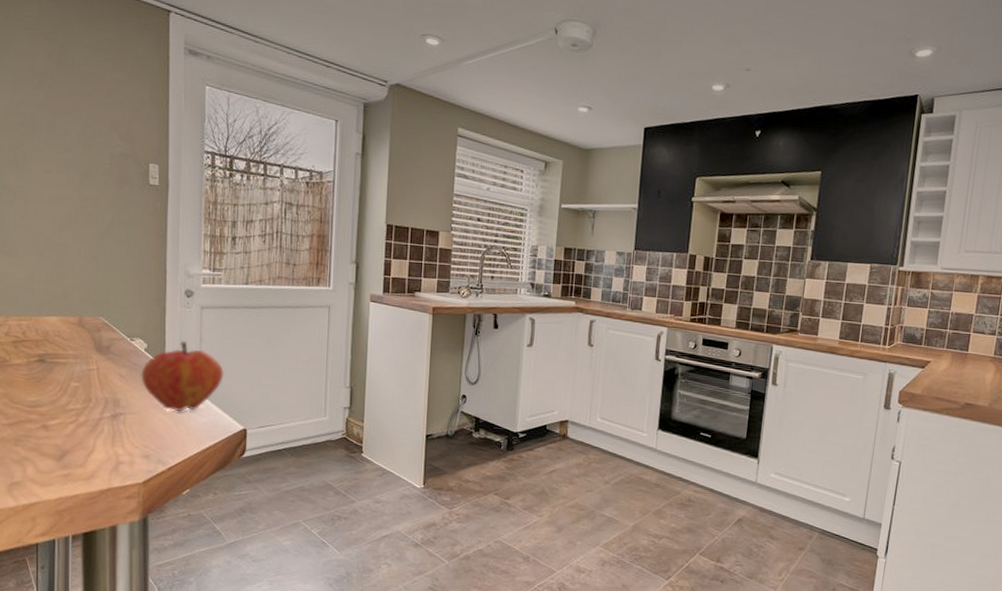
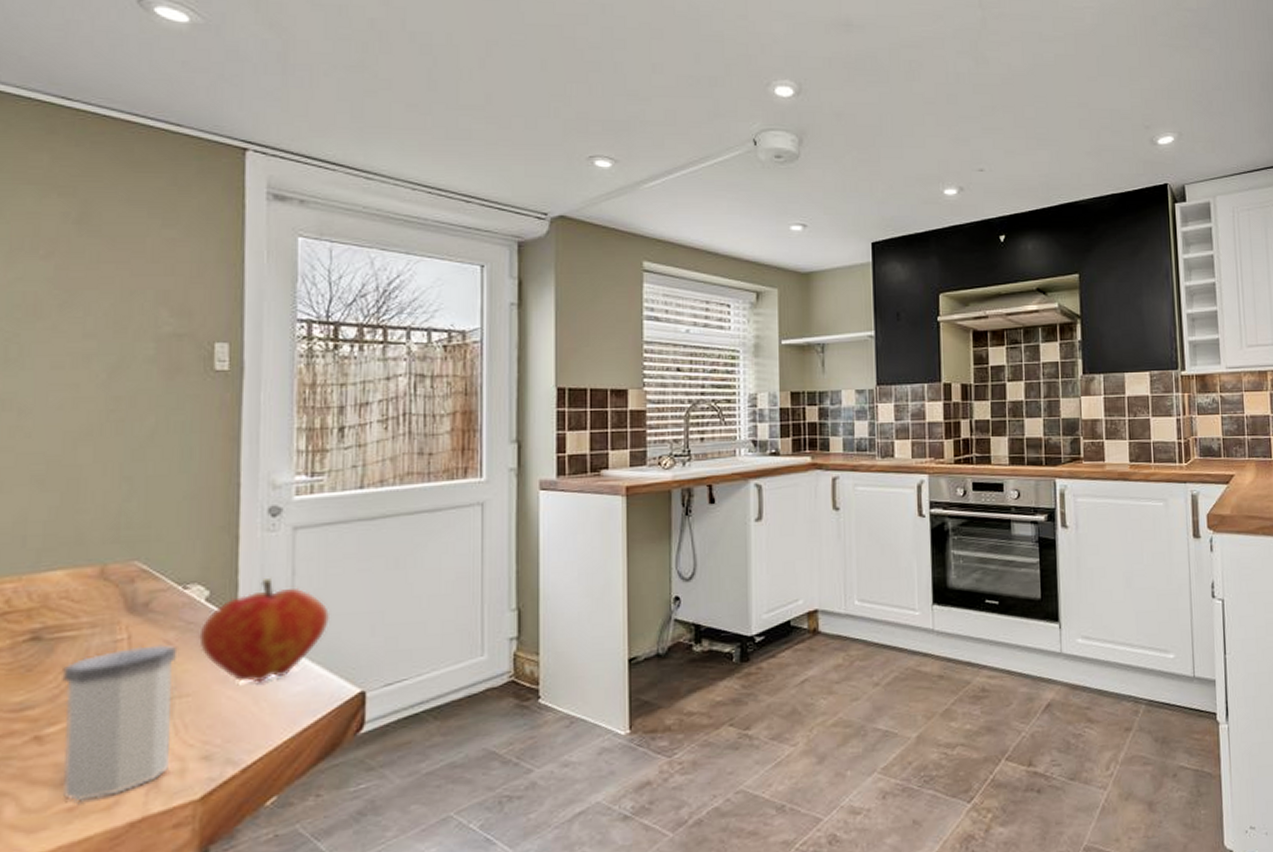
salt shaker: none [58,375,128,472] -> present [62,644,178,802]

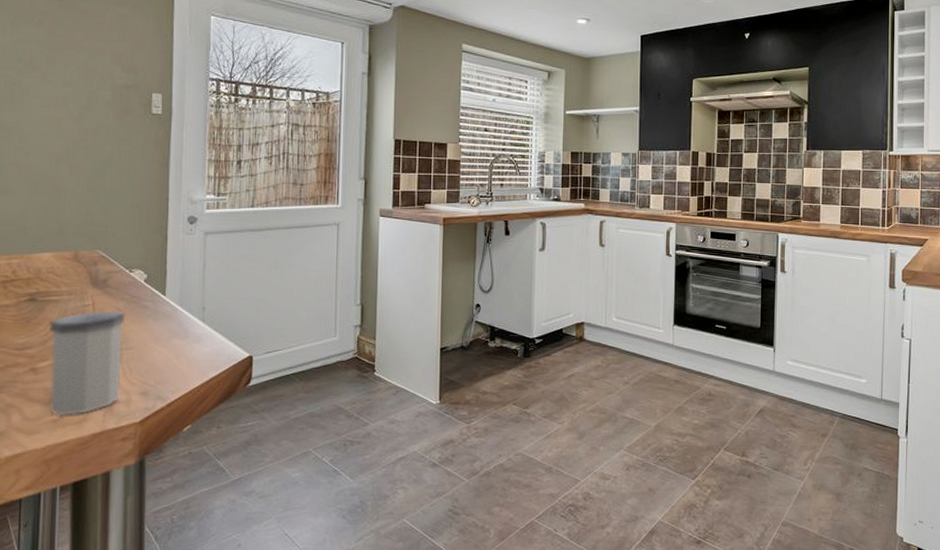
fruit: present [199,579,329,683] -> none [140,269,228,343]

